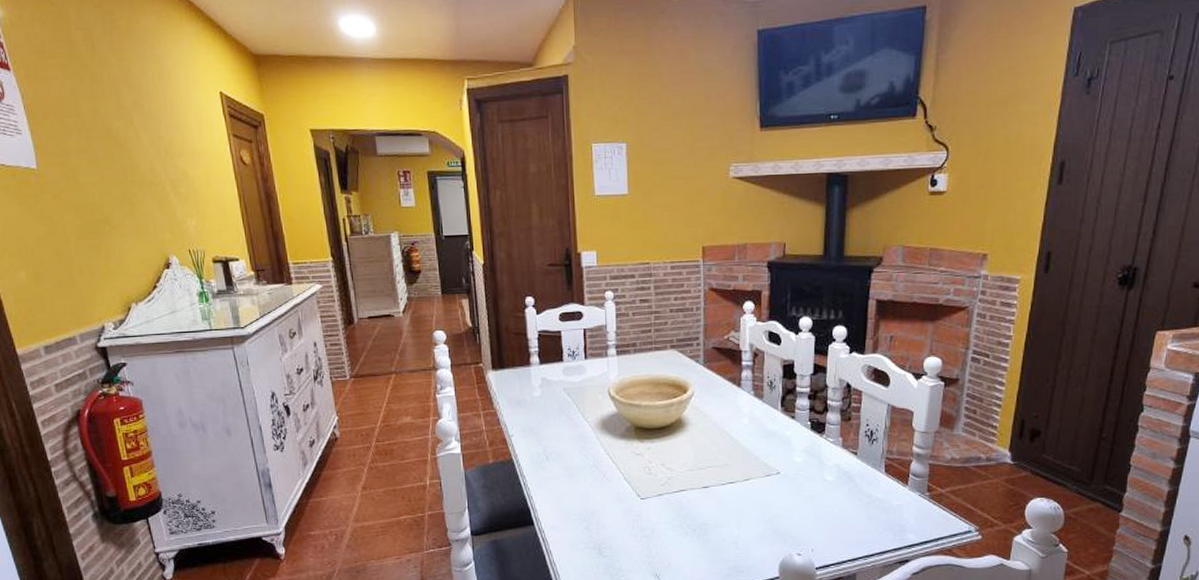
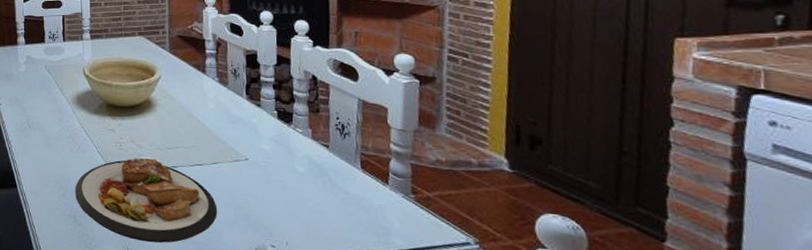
plate: none [600,480,748,566] -> present [75,157,218,243]

